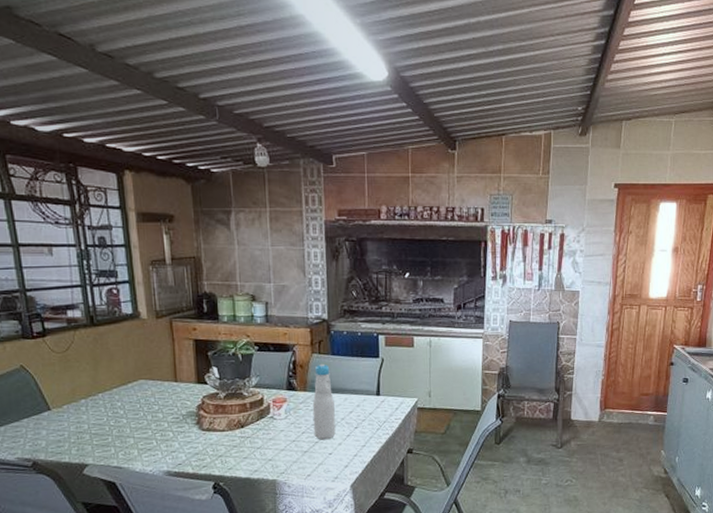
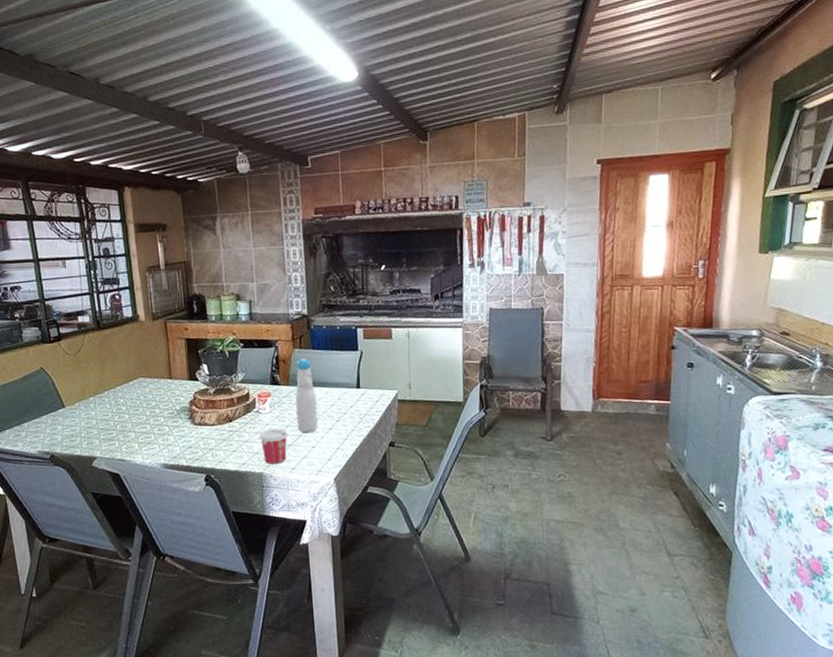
cup: none [272,434,305,471] -> present [258,428,289,464]

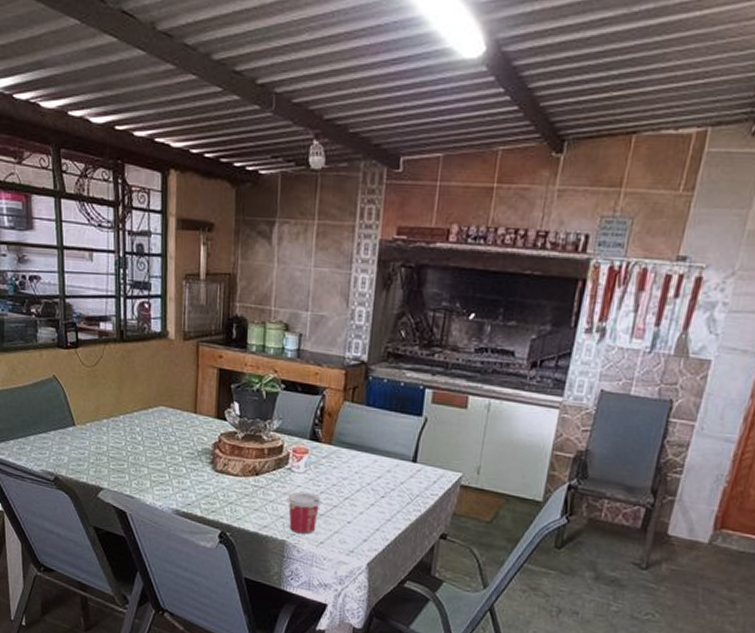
bottle: present [295,358,318,433] -> none [333,414,362,505]

